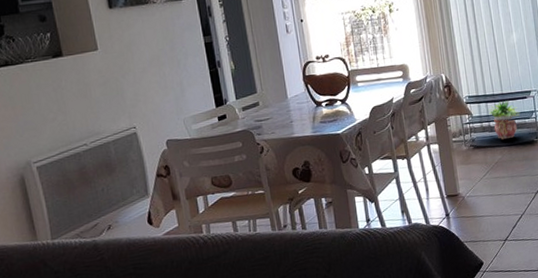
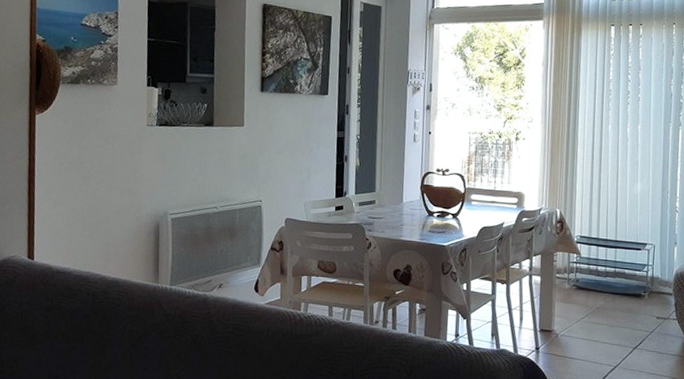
potted plant: present [487,100,520,140] -> none [597,247,632,287]

